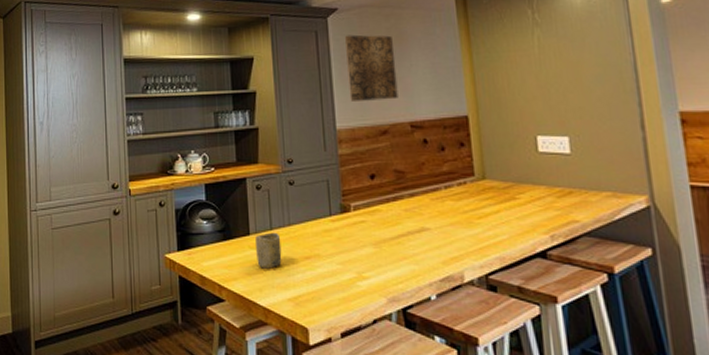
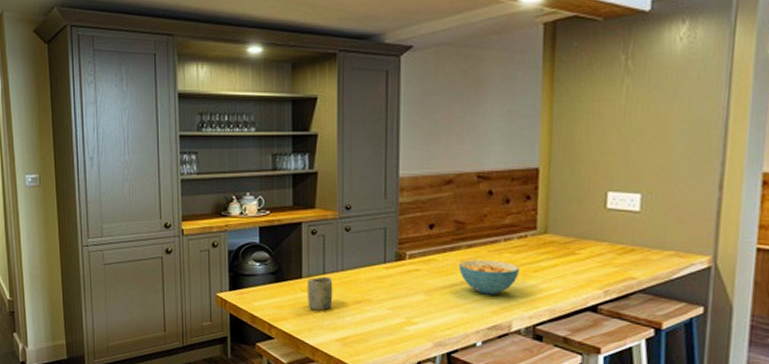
wall art: present [345,34,398,101] -> none [416,76,470,148]
cereal bowl: none [403,209,464,245] -> present [458,260,519,295]

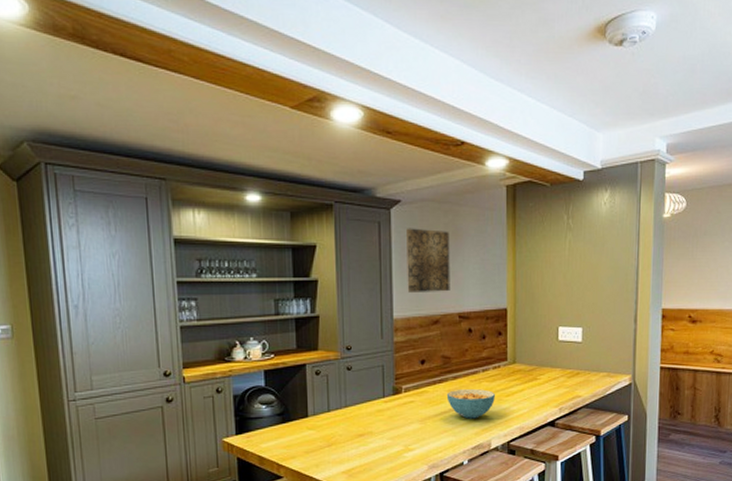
cup: present [308,276,333,311] -> none [314,414,338,447]
wall art: none [416,76,470,148] -> present [407,228,450,292]

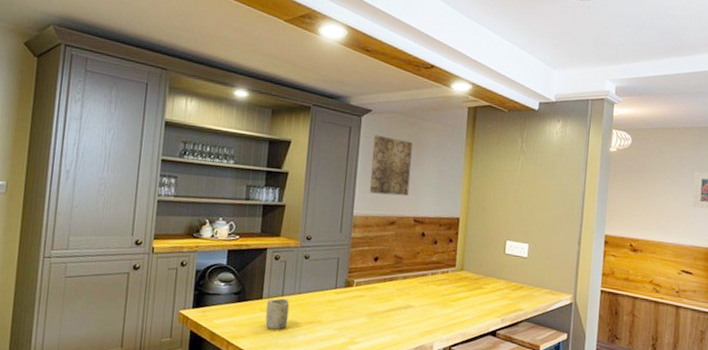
cup: none [314,414,338,447] -> present [265,298,290,330]
cereal bowl: present [446,389,495,419] -> none [395,289,441,320]

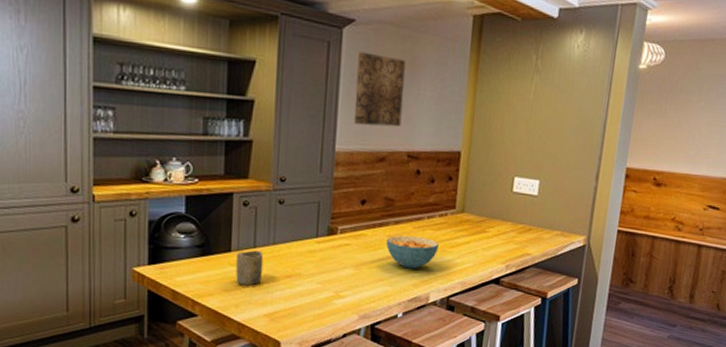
cereal bowl: none [395,289,441,320] -> present [386,236,439,269]

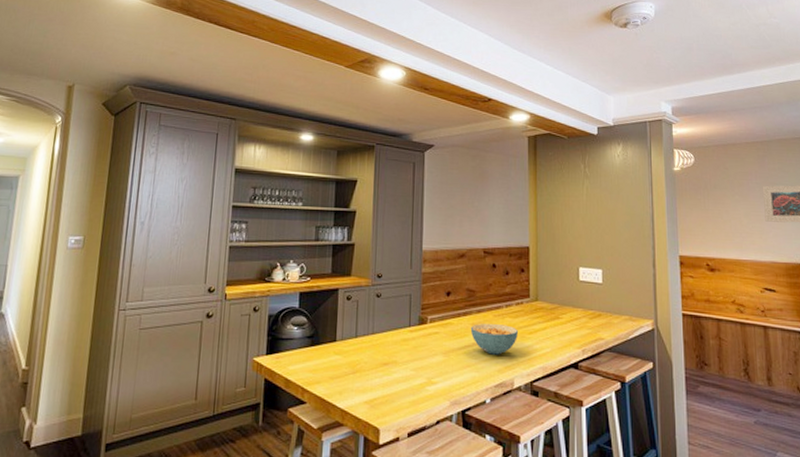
cup: present [236,250,264,286] -> none [340,340,364,373]
wall art: present [353,51,405,127] -> none [436,169,477,228]

